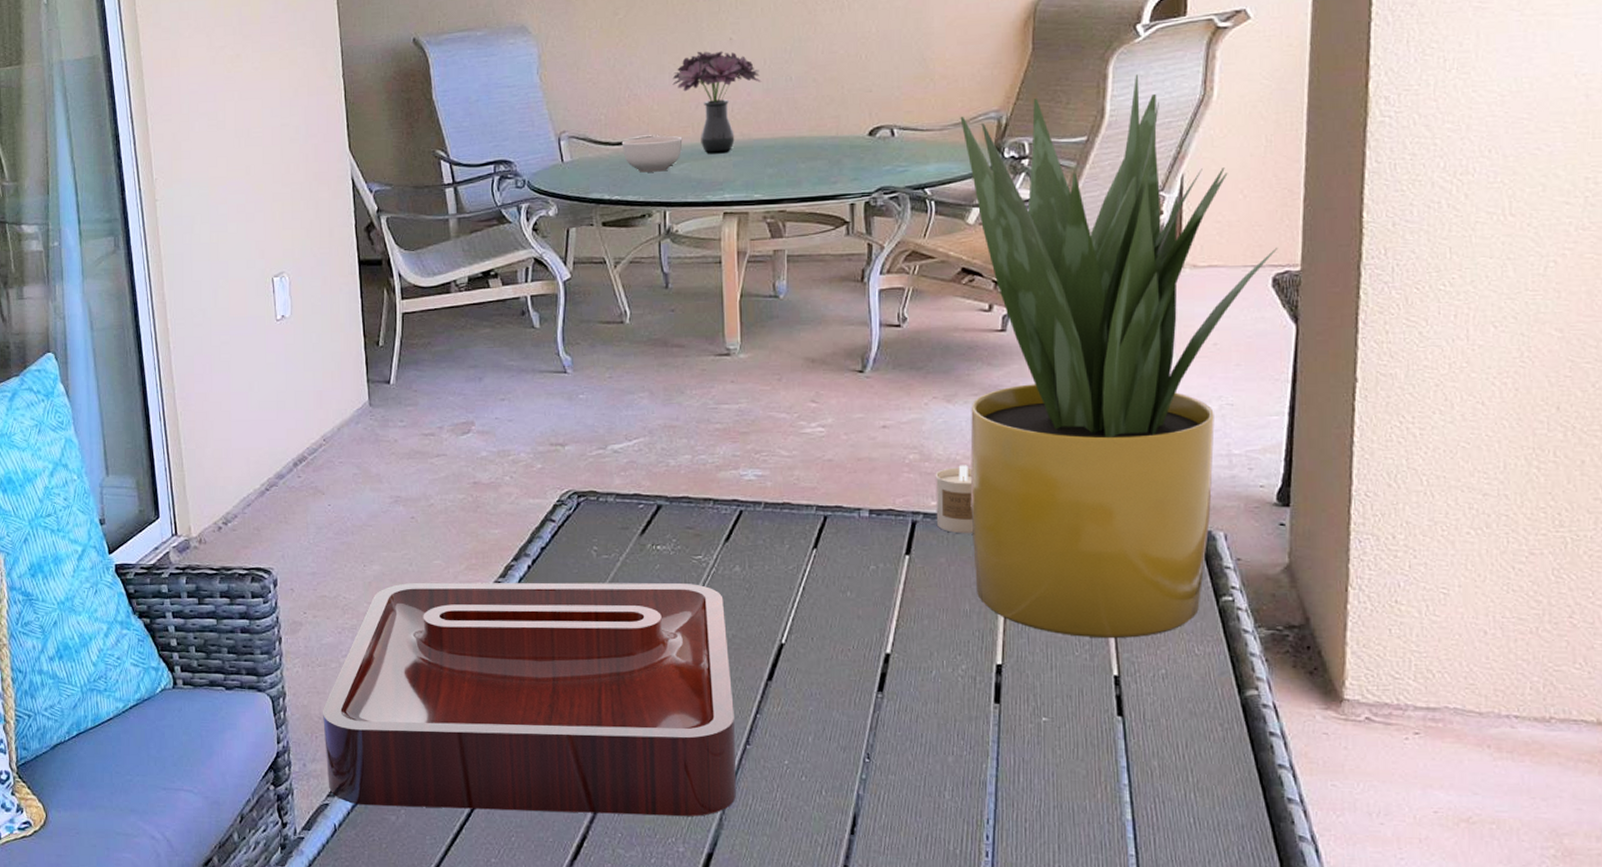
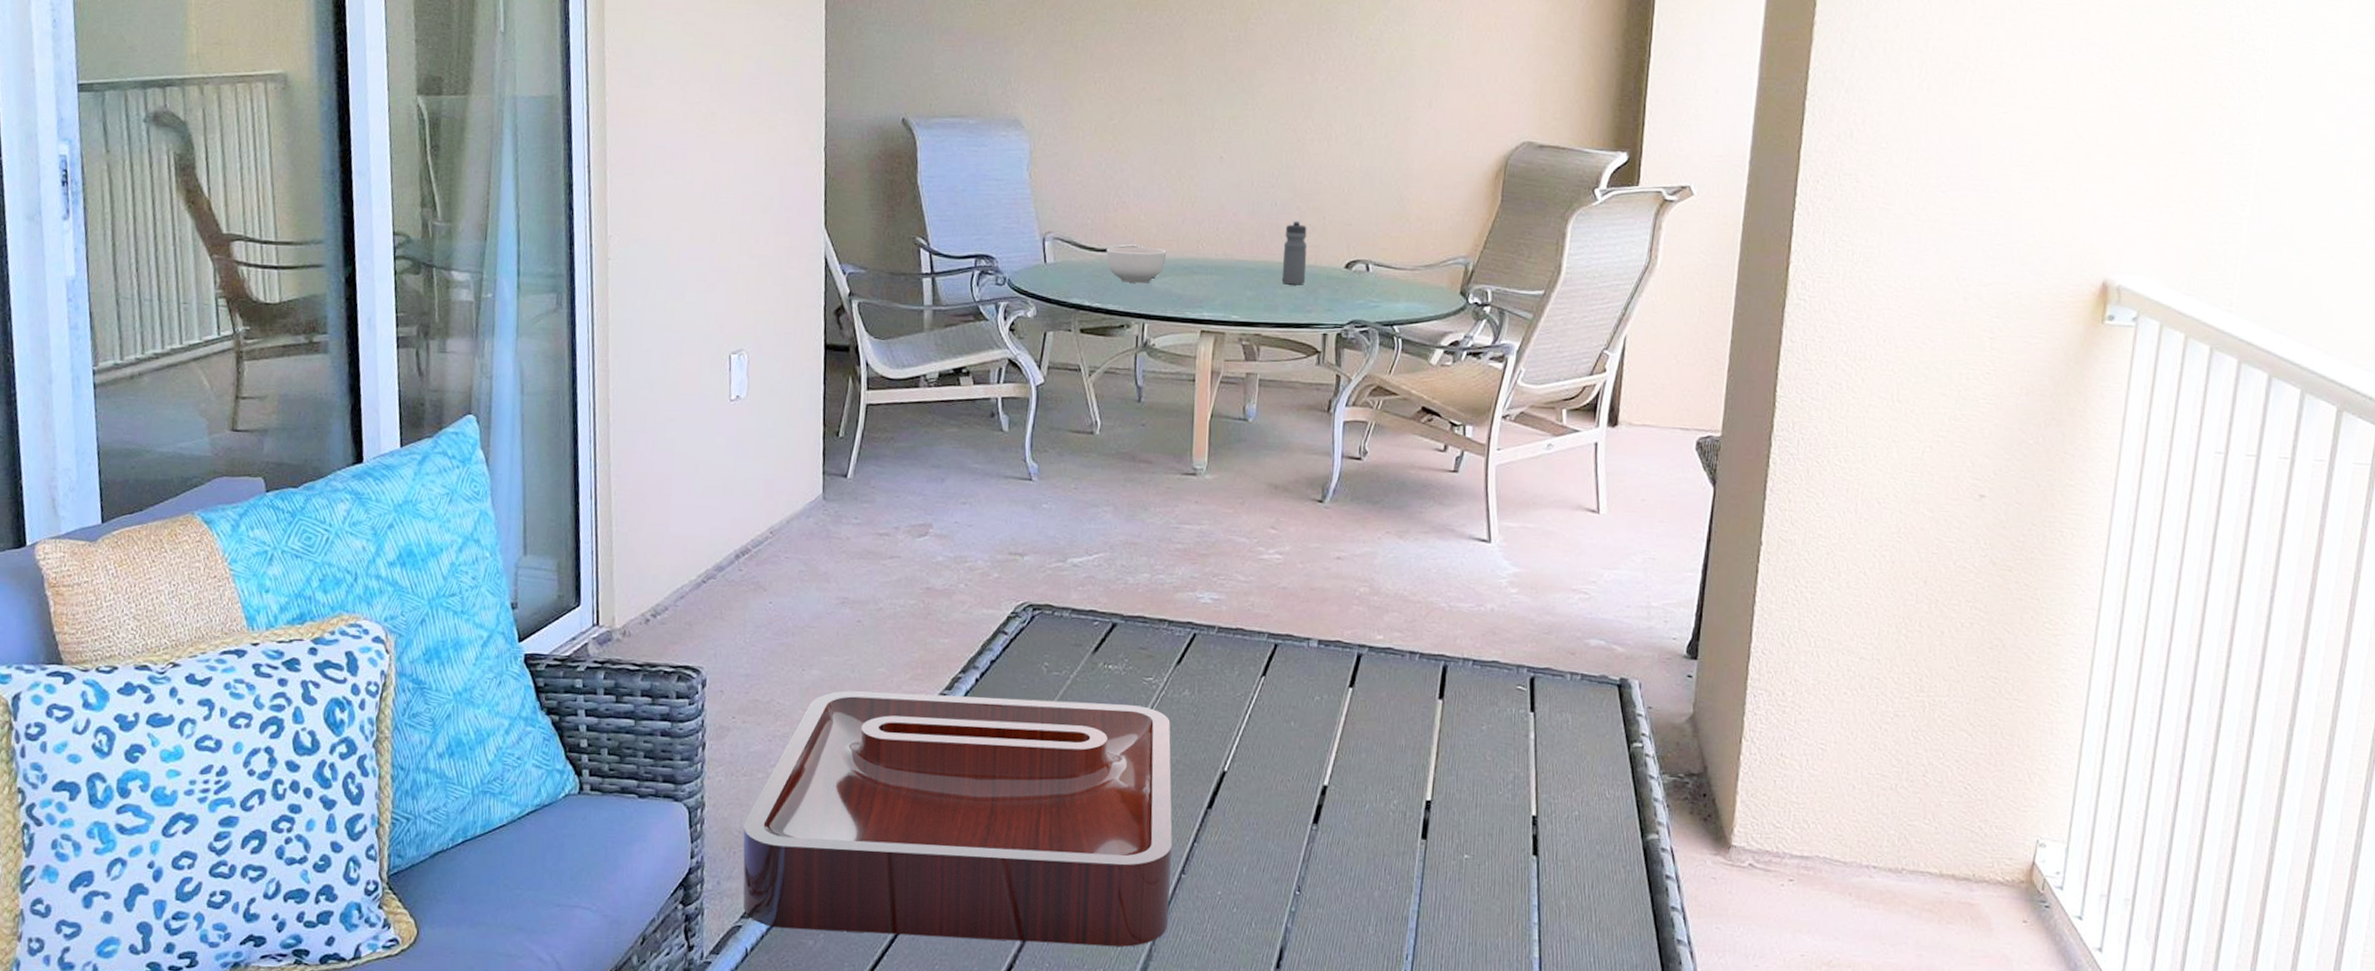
flower arrangement: present [672,51,761,154] -> none [1161,166,1247,272]
water bottle: none [802,93,828,158] -> present [1281,220,1308,285]
candle: present [935,465,974,534] -> none [1380,601,1418,670]
planter: present [960,74,1279,638] -> none [1412,236,1704,779]

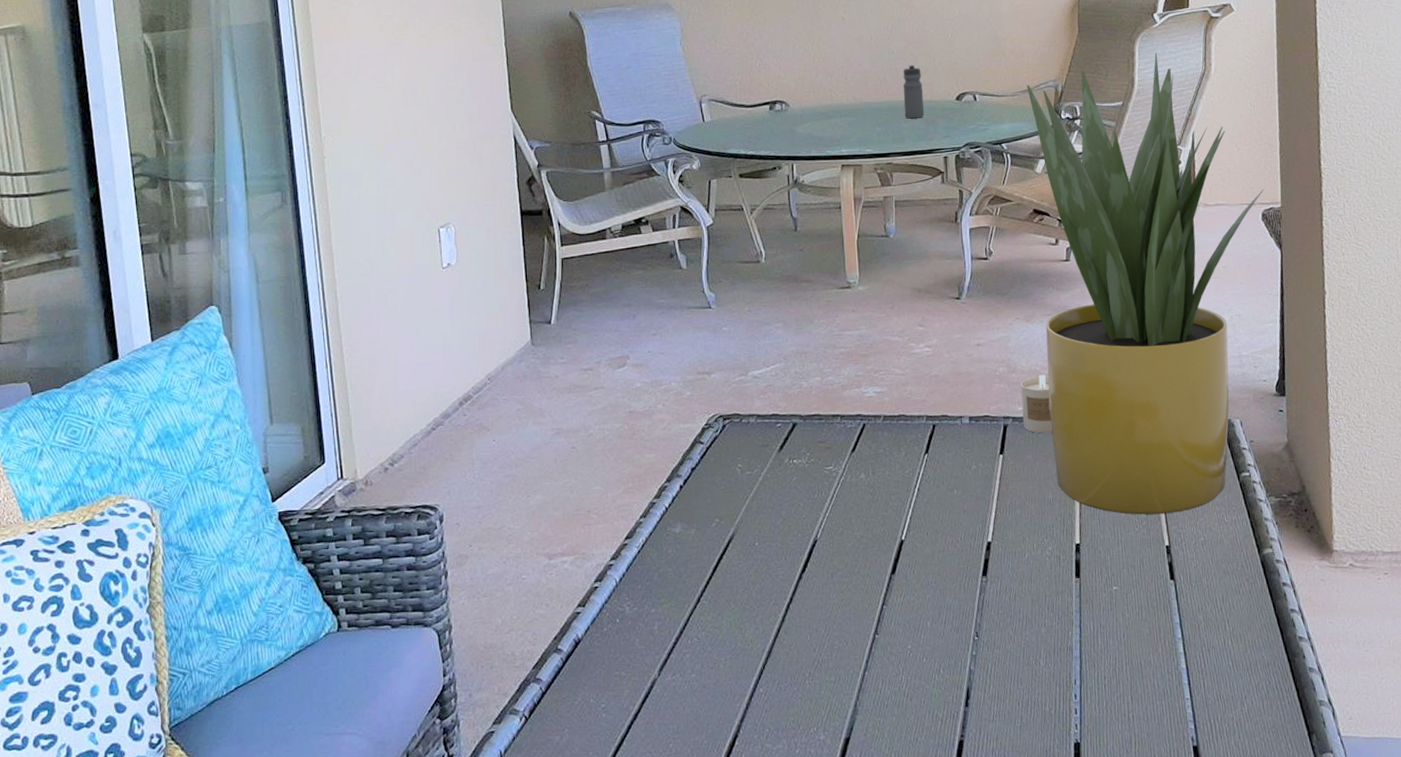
decorative tray: present [742,690,1172,947] -> none [488,492,868,729]
bowl: present [1106,246,1167,283] -> none [754,100,806,131]
candle: none [1380,601,1418,670] -> present [1020,374,1053,434]
planter: none [1412,236,1704,779] -> present [1027,53,1265,515]

